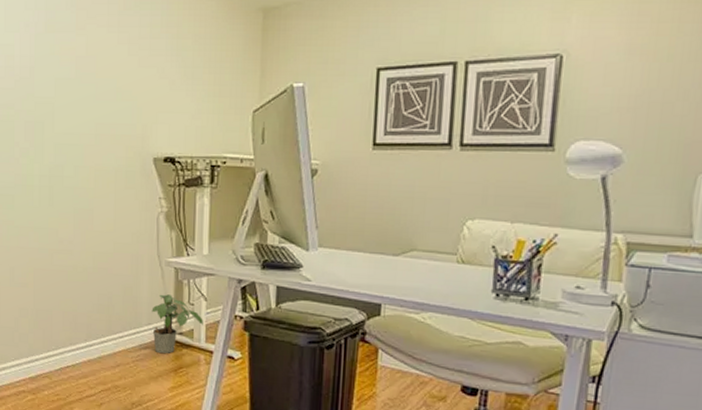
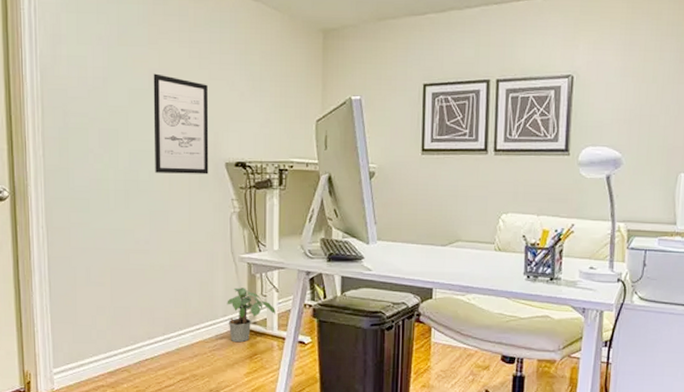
wall art: none [80,61,137,171] -> present [153,73,209,175]

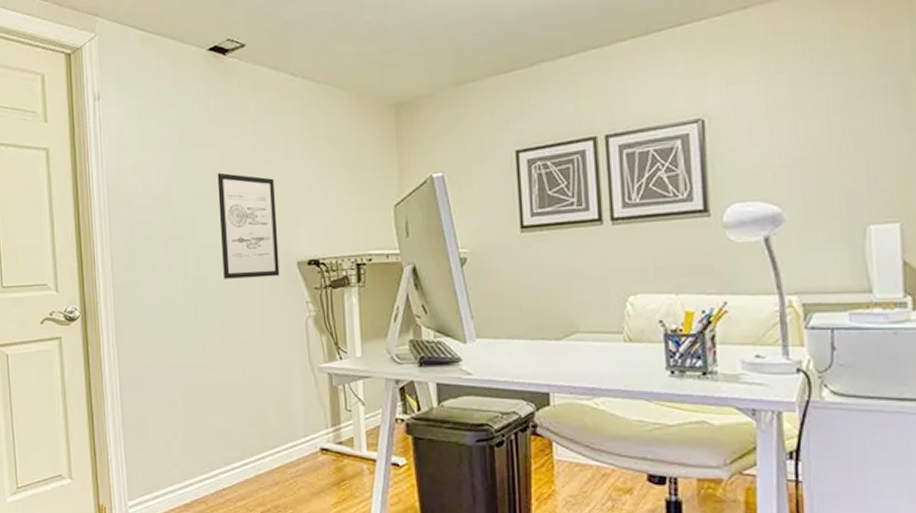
potted plant: present [227,287,275,343] -> none [307,402,363,467]

